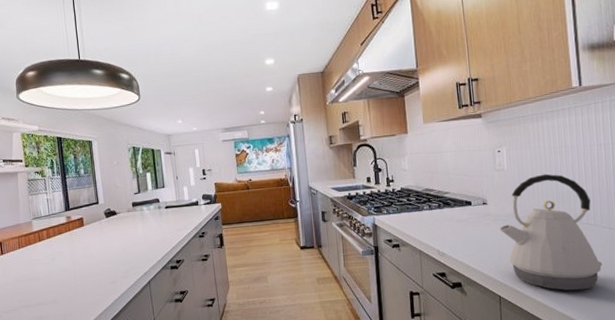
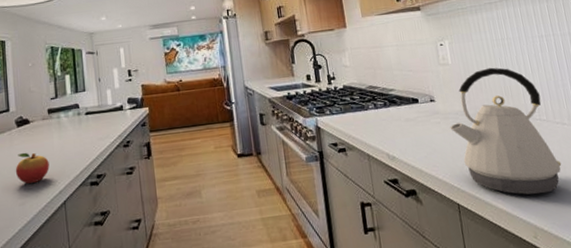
fruit: none [106,239,135,266] -> present [15,152,50,185]

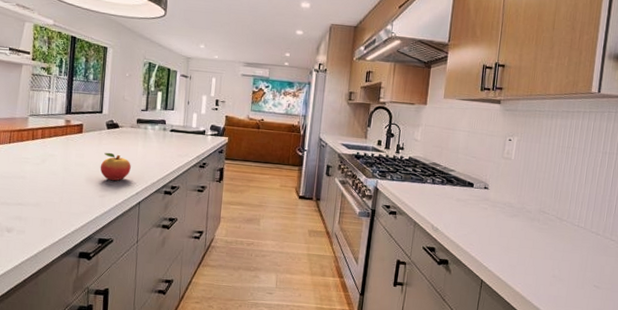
kettle: present [450,67,562,195] -> none [495,170,586,288]

